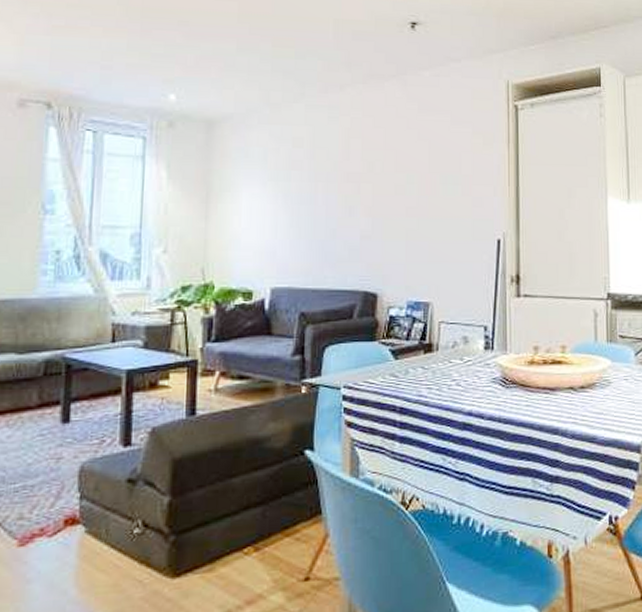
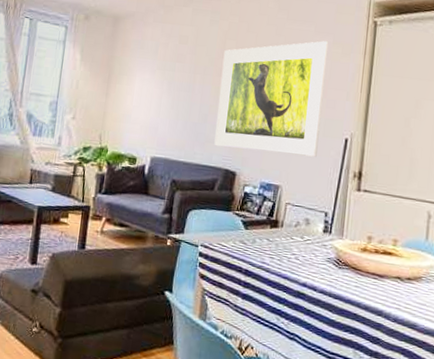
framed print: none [347,131,468,266] -> present [214,41,329,157]

